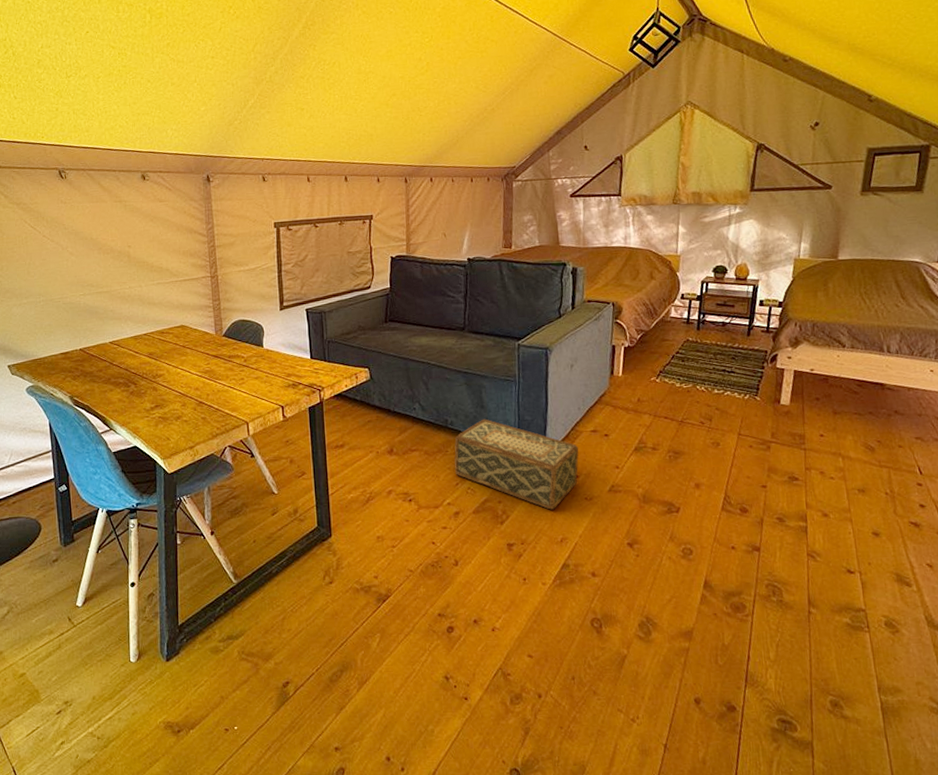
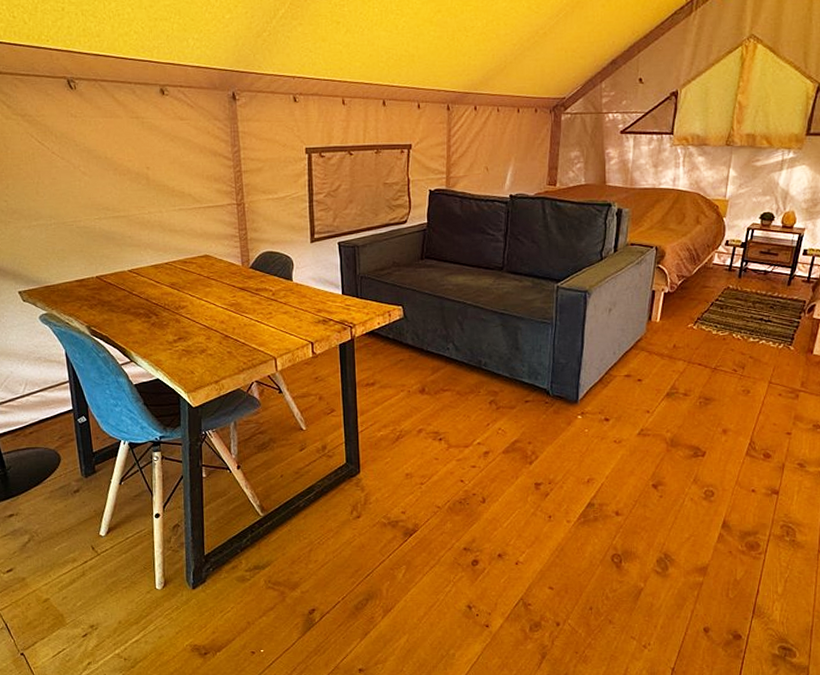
woven basket: present [454,419,579,510] -> none [486,360,612,451]

